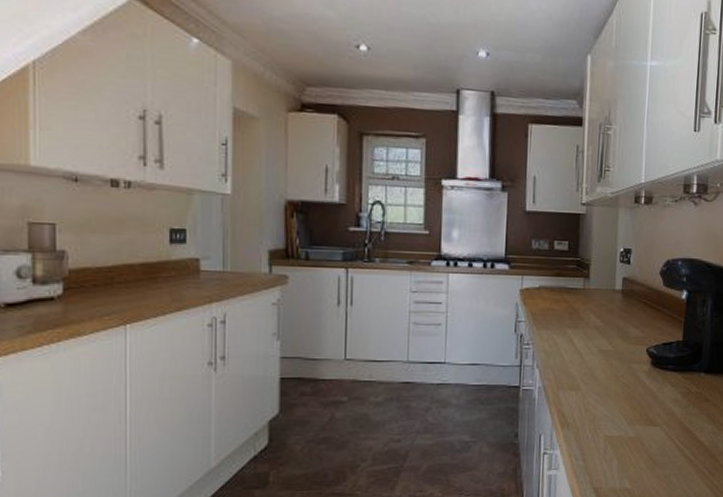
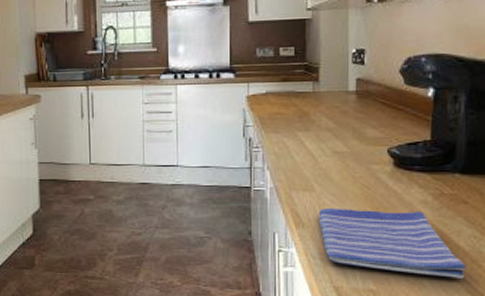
dish towel: none [582,408,706,474] -> present [318,209,466,280]

